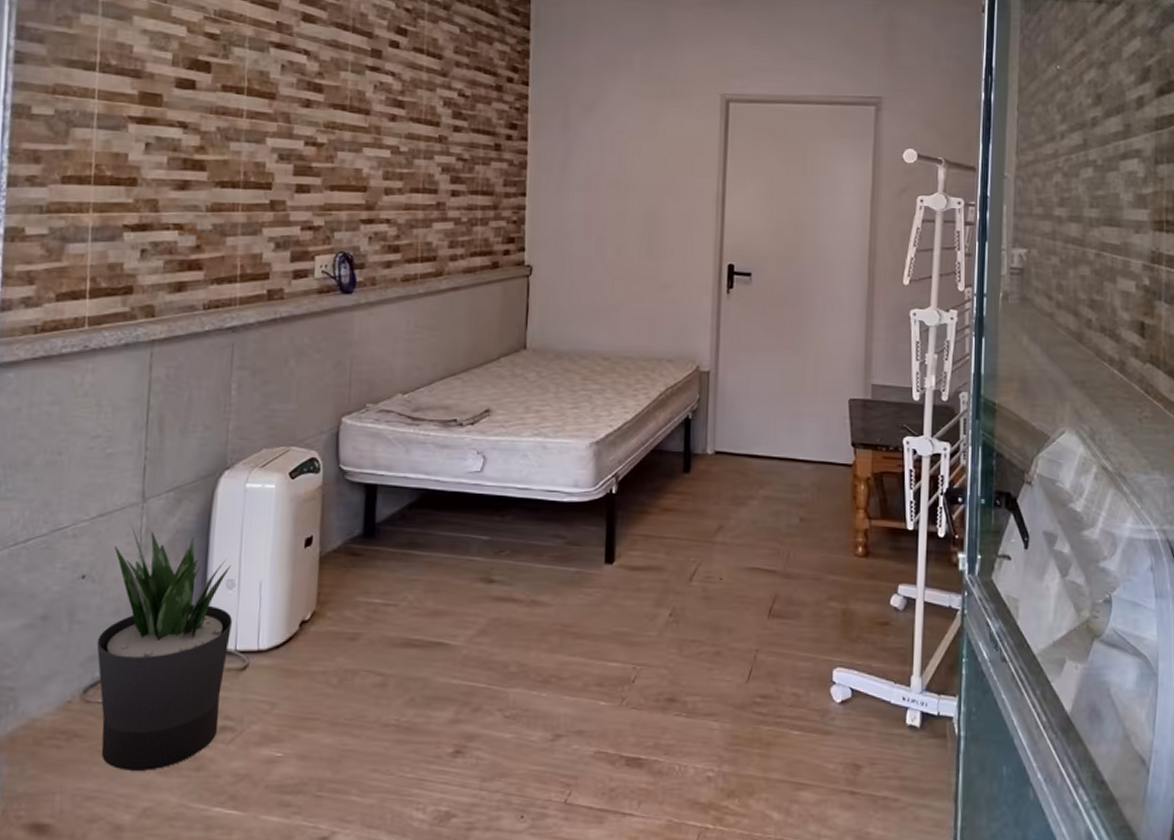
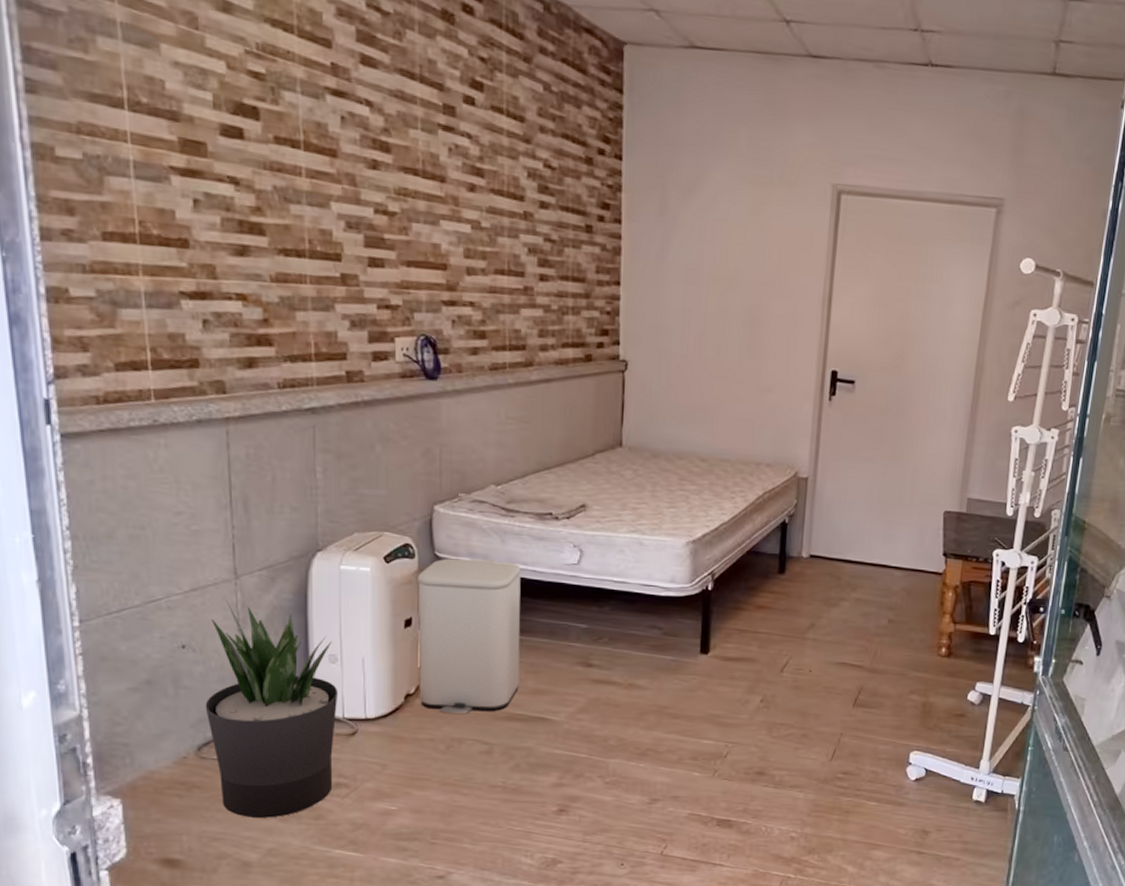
pedal bin: none [315,470,424,642] -> present [418,558,521,715]

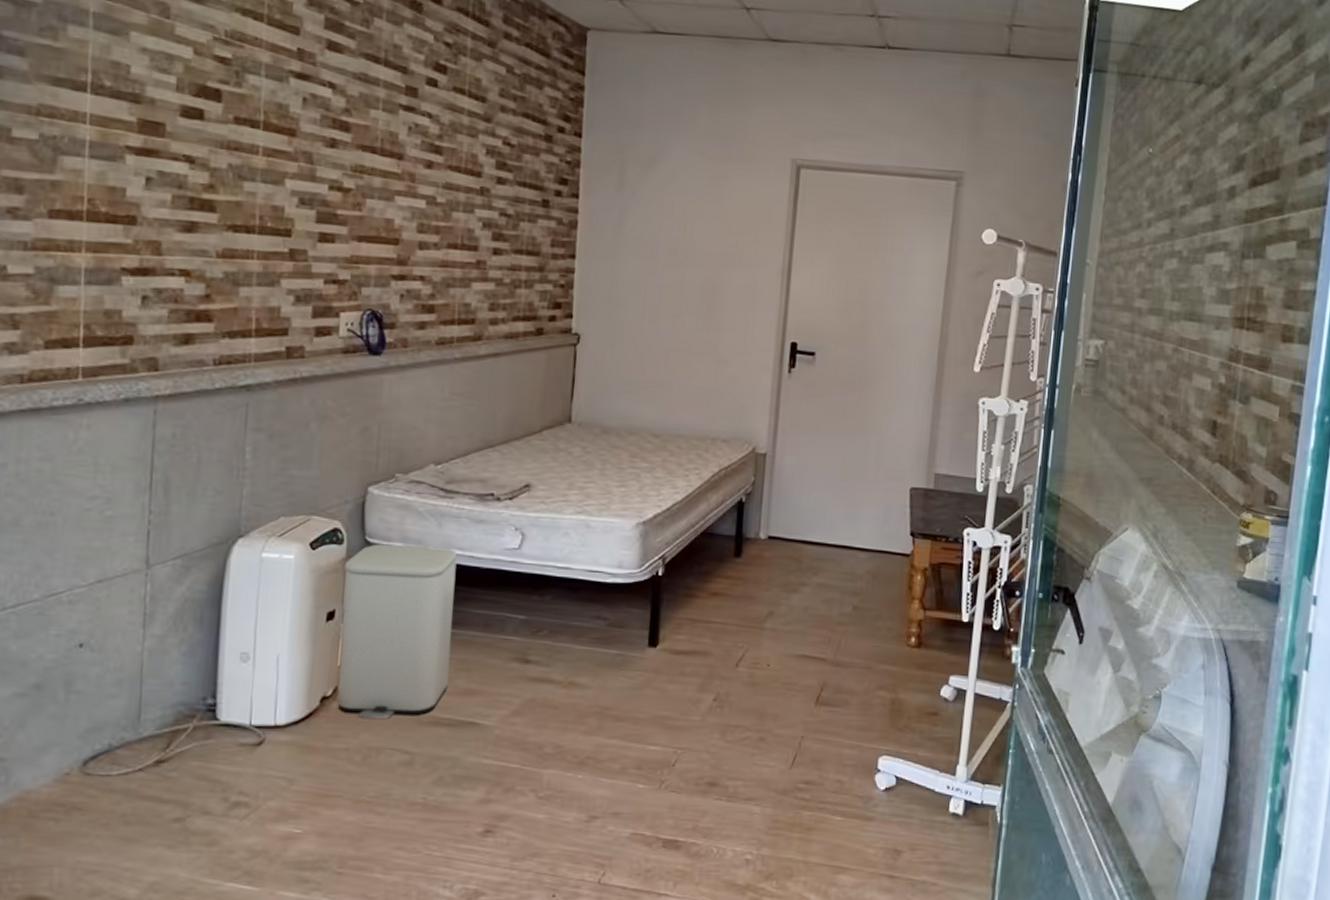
planter: present [205,600,339,818] -> none [97,592,248,845]

